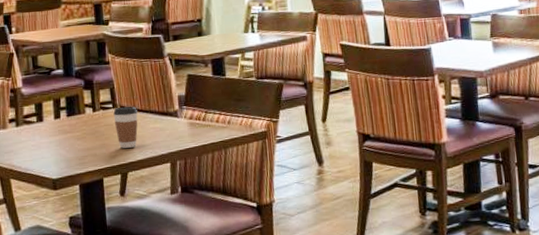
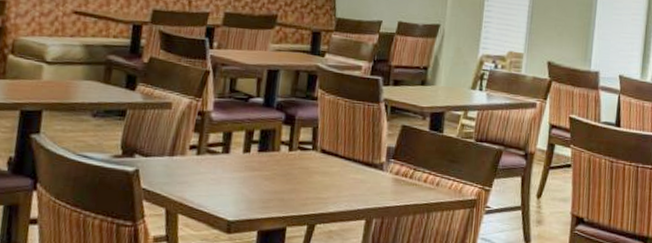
coffee cup: present [113,107,138,148] -> none [310,150,339,197]

